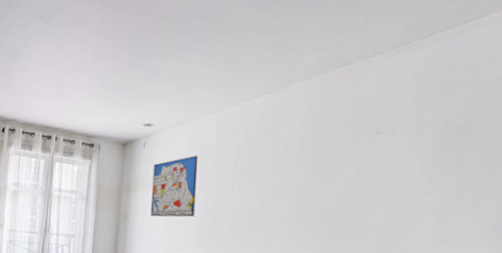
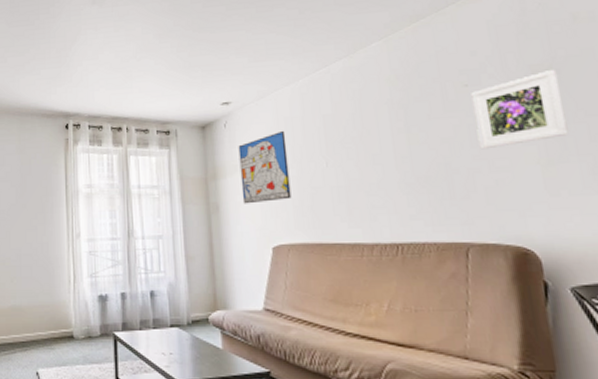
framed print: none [379,126,471,194] -> present [471,69,569,150]

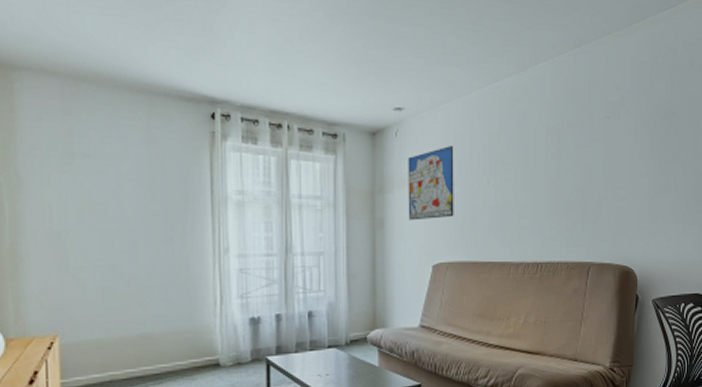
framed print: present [471,69,569,150] -> none [610,110,673,179]

